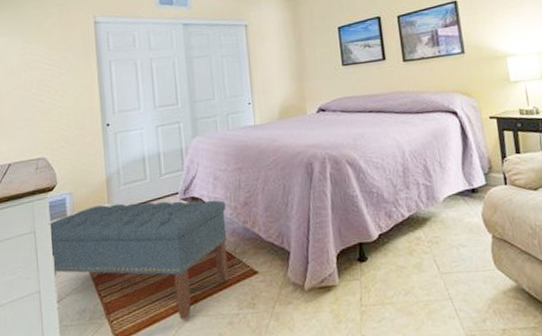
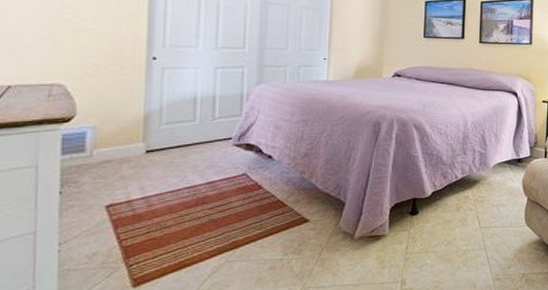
bench: present [48,200,230,321] -> none [58,143,284,265]

